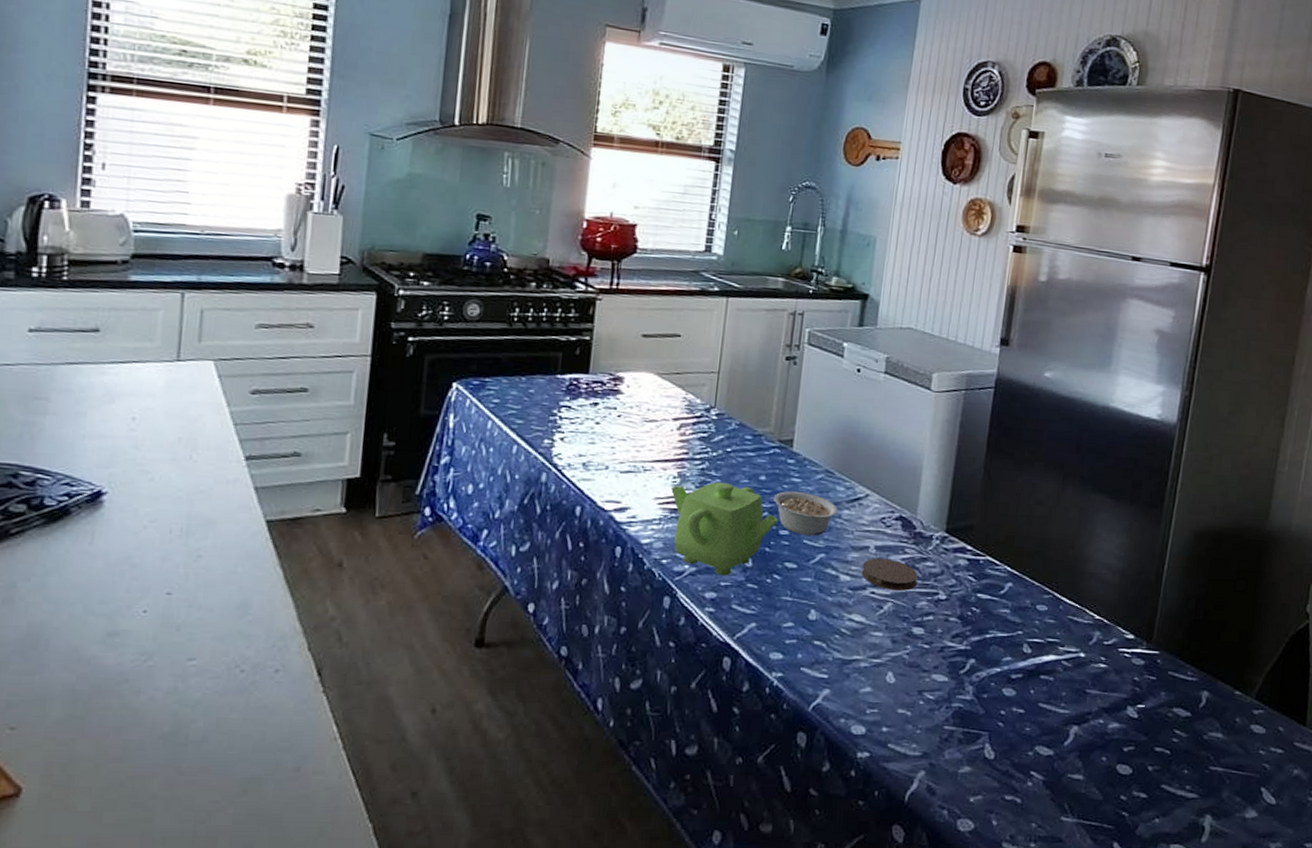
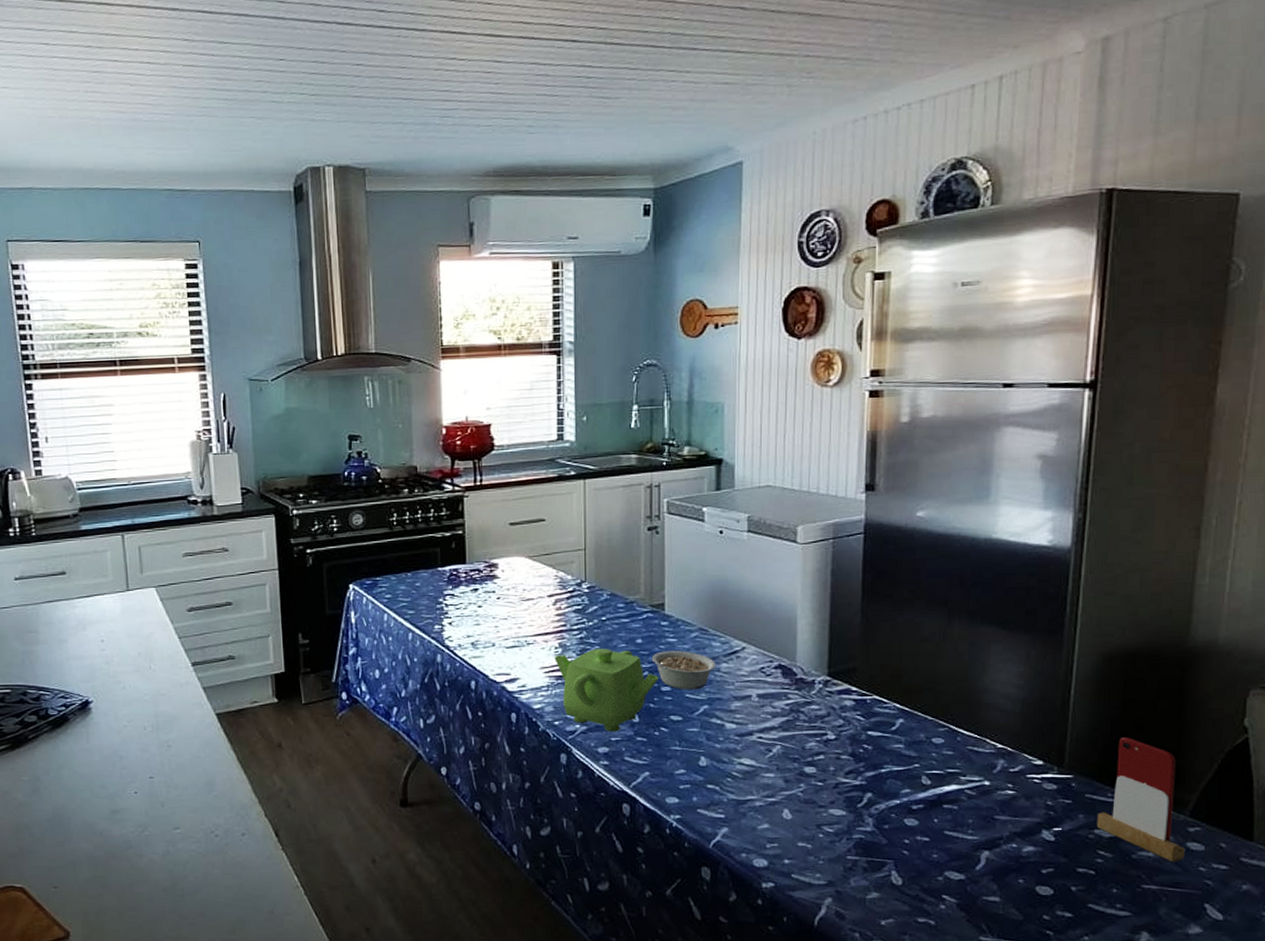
coaster: present [861,558,918,591] -> none [746,705,804,734]
smartphone: none [1175,616,1249,745] -> present [1096,737,1185,862]

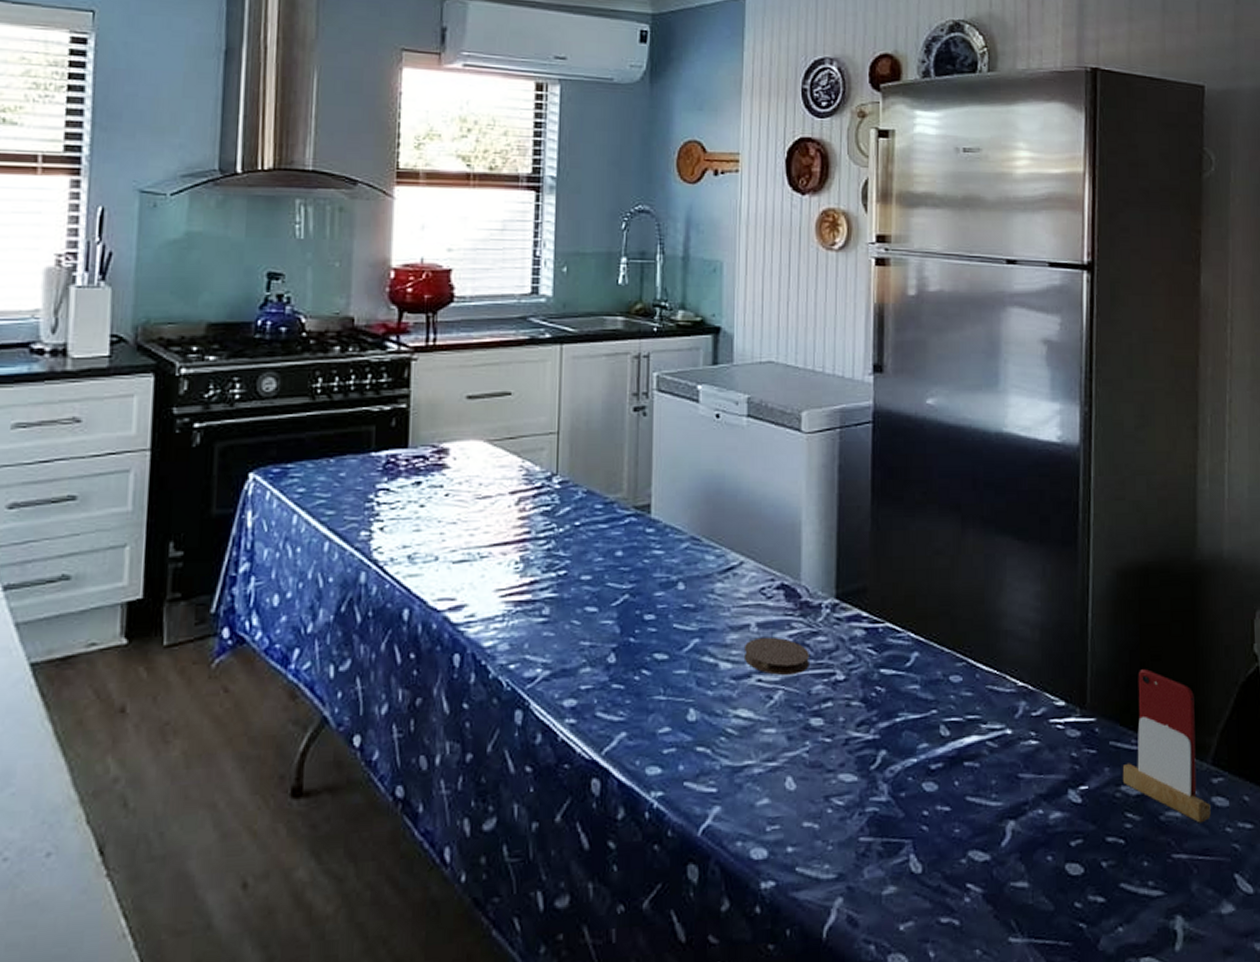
teapot: present [555,648,659,732] -> none [514,562,642,678]
legume: present [651,651,717,690] -> none [633,566,710,619]
coaster: none [746,705,804,734] -> present [743,636,809,675]

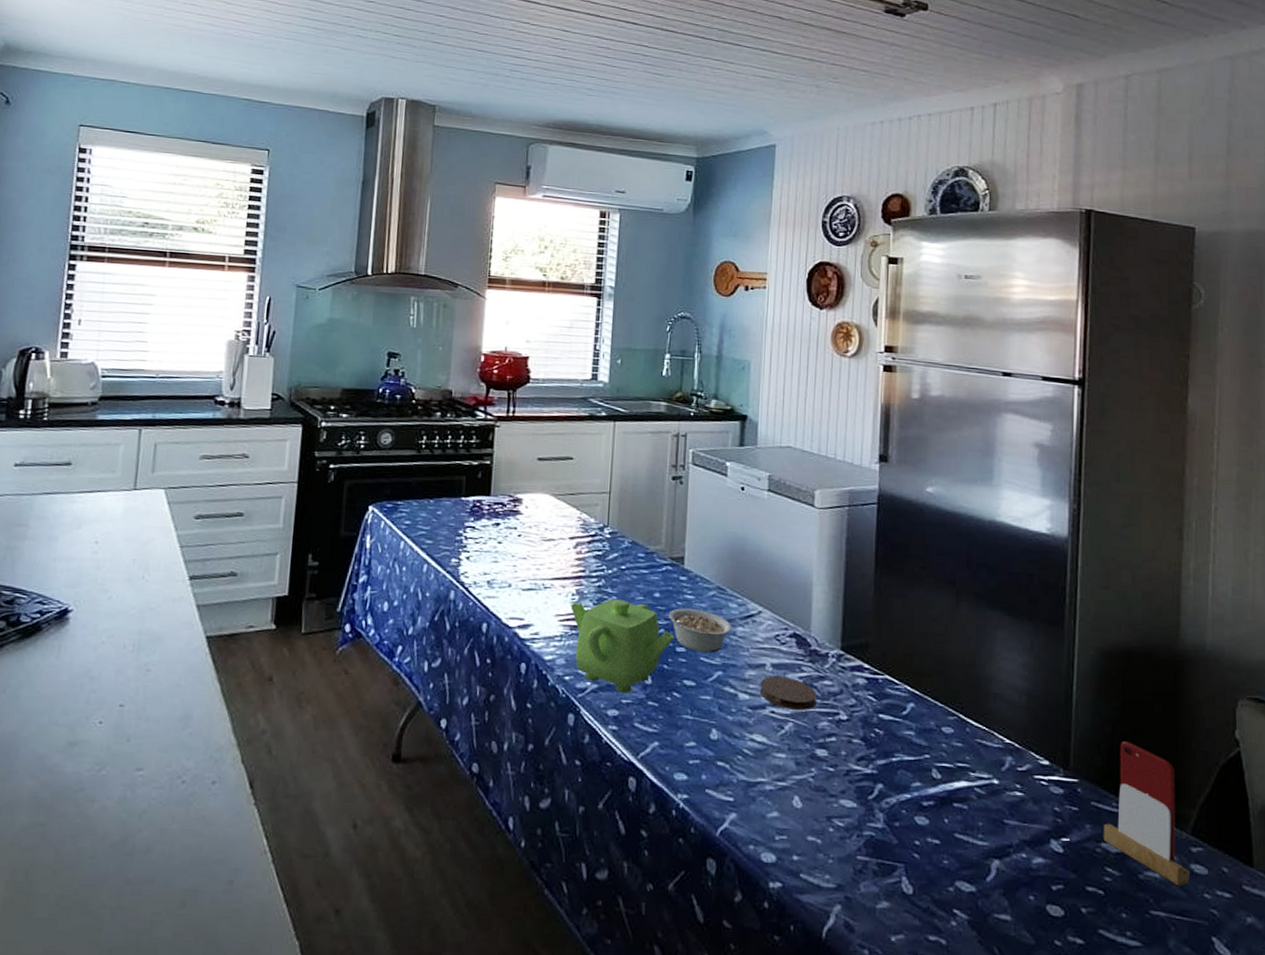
teapot: none [514,562,642,678] -> present [571,598,675,694]
legume: none [633,566,710,619] -> present [668,608,732,654]

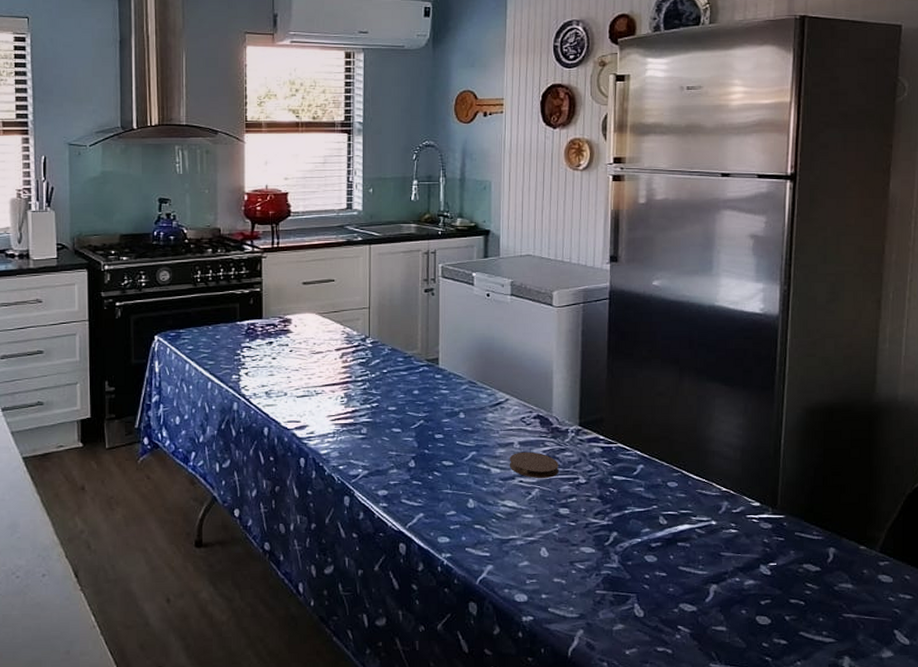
teapot: present [571,598,675,694] -> none [340,398,433,476]
legume: present [668,608,732,654] -> none [426,401,484,438]
smartphone: present [1103,741,1189,886] -> none [805,482,877,593]

